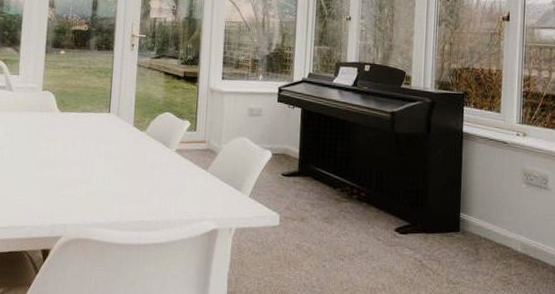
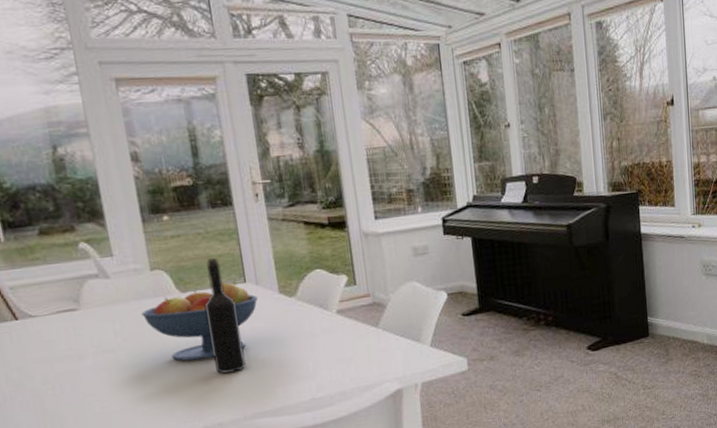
fruit bowl: none [28,109,117,169] -> present [141,281,259,361]
wine bottle: none [72,89,98,184] -> present [204,258,247,374]

